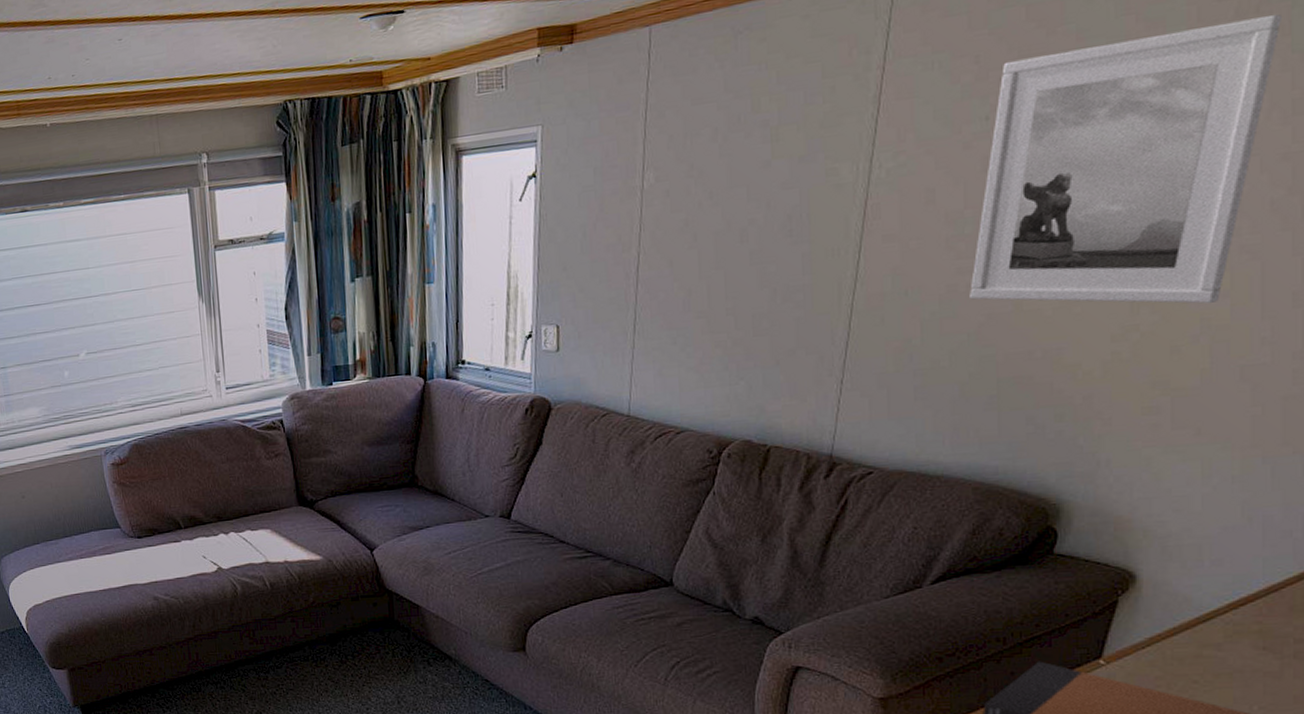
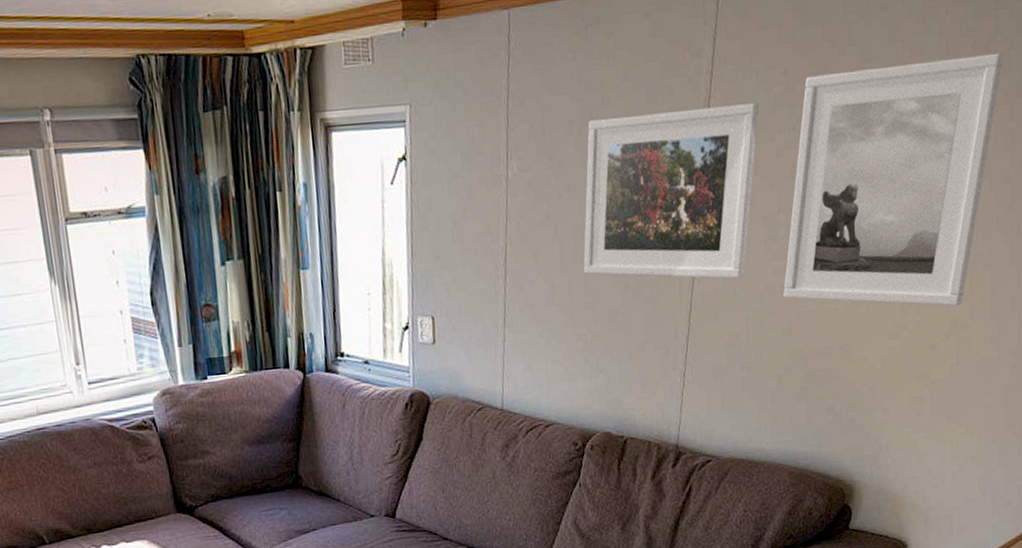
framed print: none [724,95,943,281] -> present [583,103,760,279]

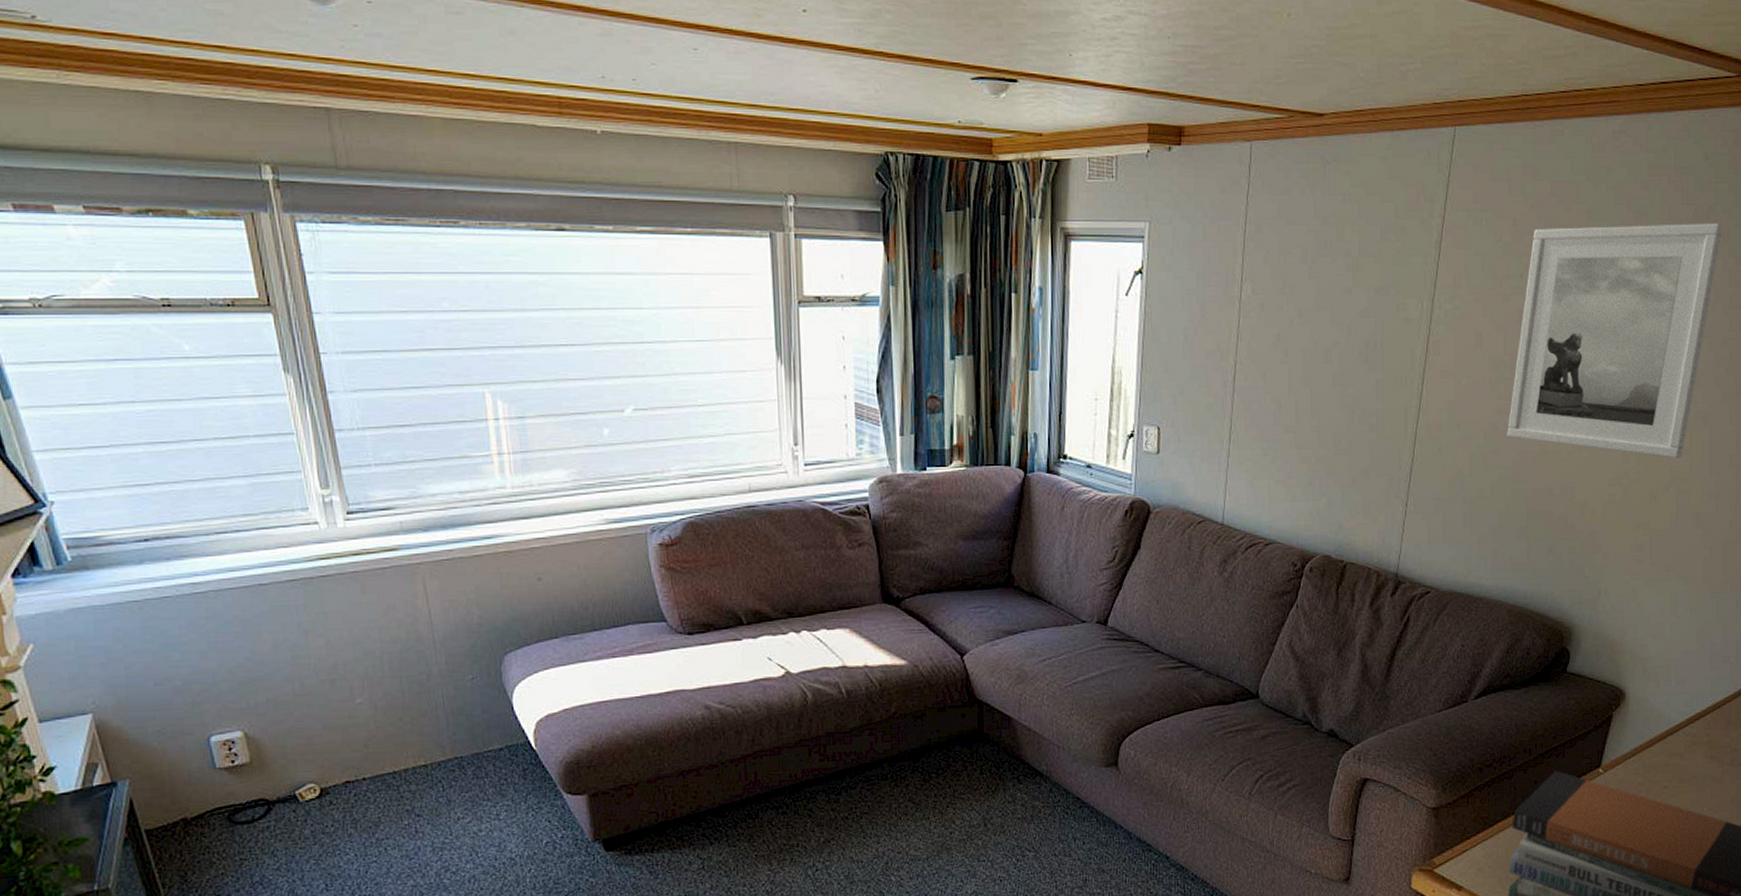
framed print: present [583,103,760,279] -> none [1310,249,1489,415]

